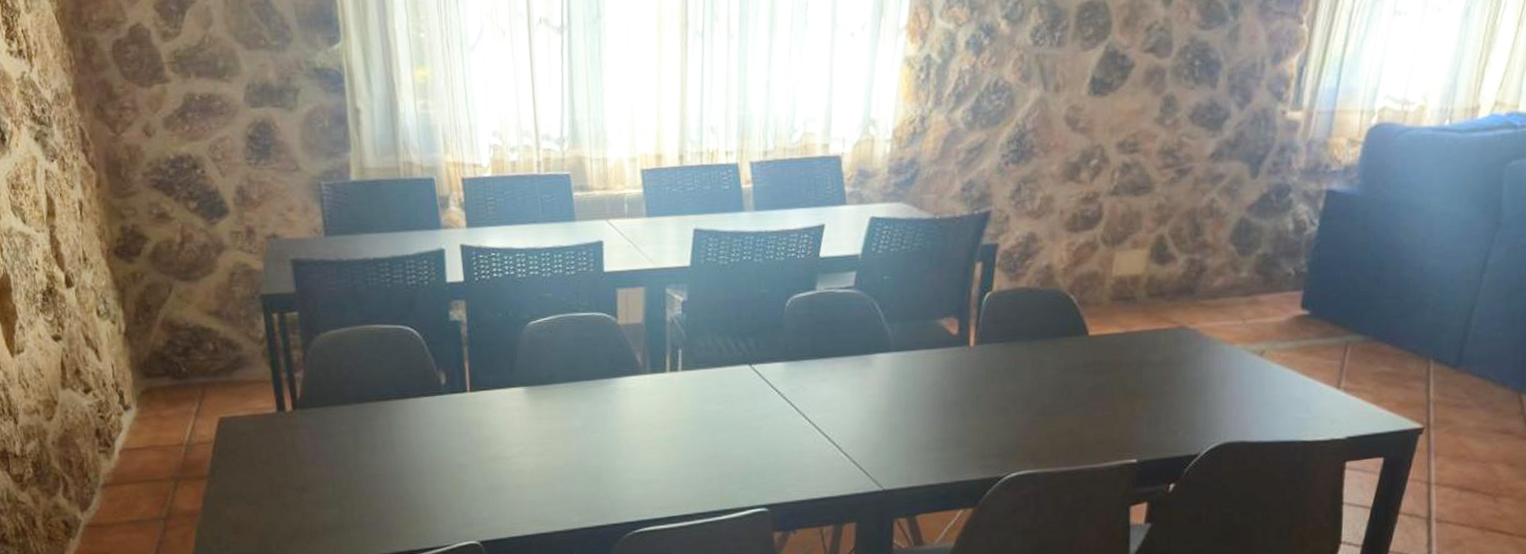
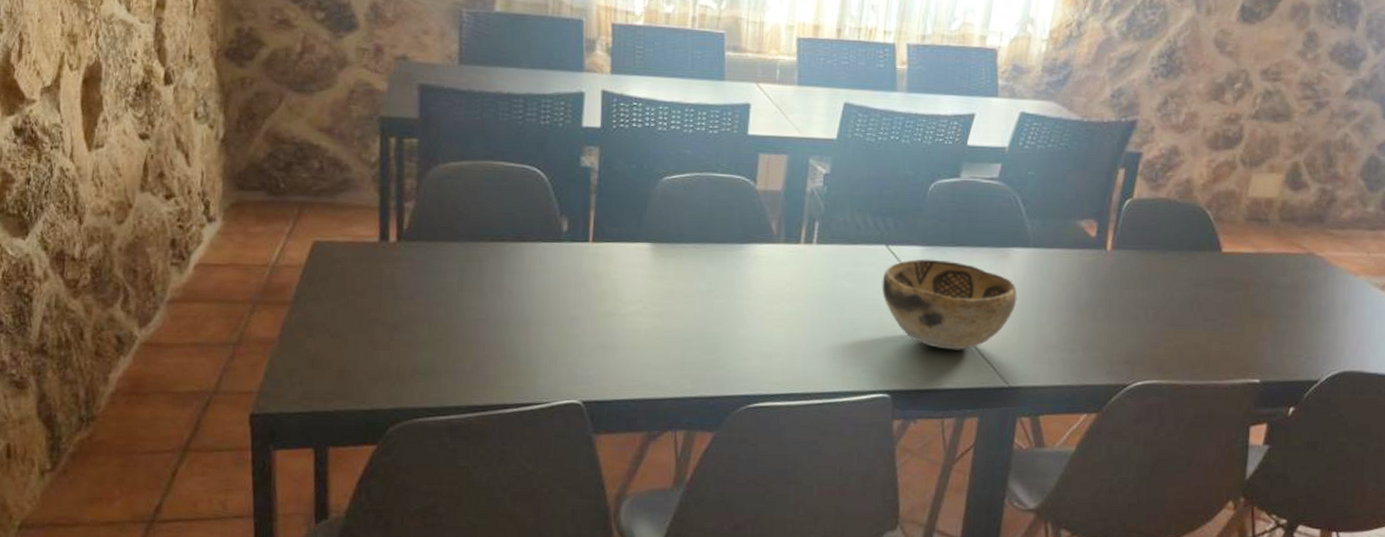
decorative bowl: none [749,373,884,460] -> present [882,259,1018,350]

